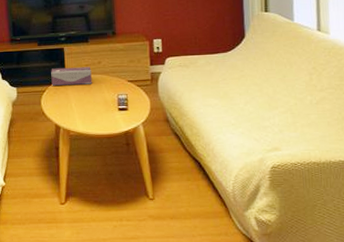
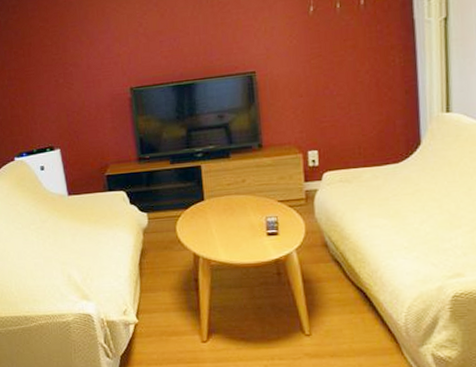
tissue box: present [51,67,92,86] -> none [186,186,236,209]

